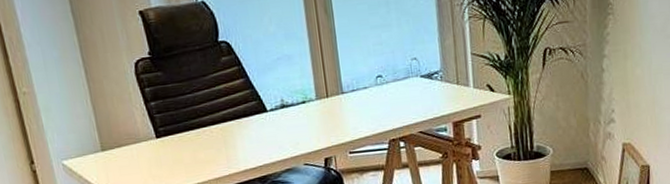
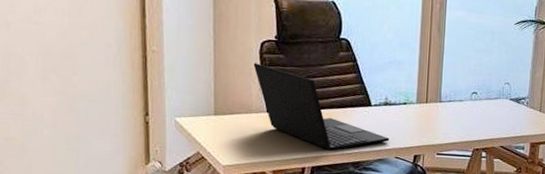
laptop: none [131,86,294,169] -> present [253,63,390,151]

